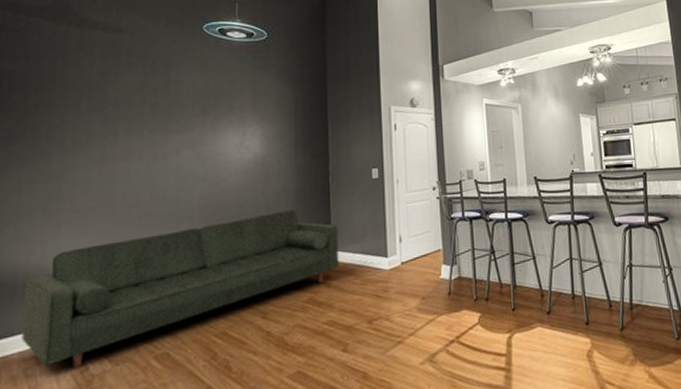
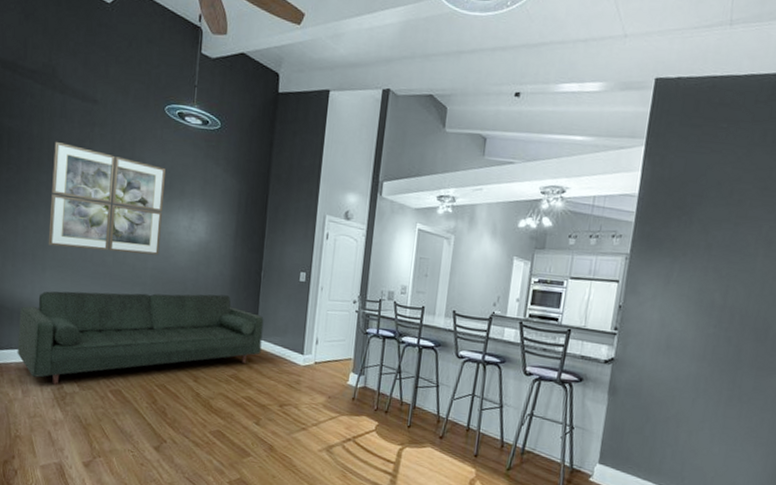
wall art: none [63,77,208,196] -> present [48,141,165,256]

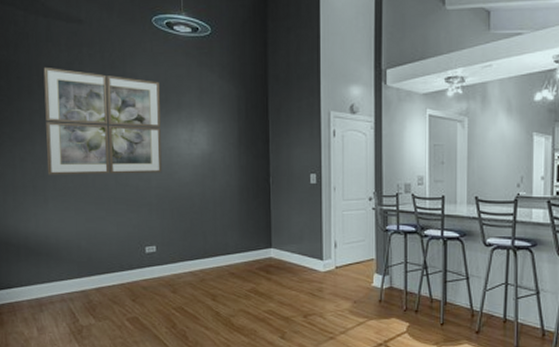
sofa: present [17,291,264,385] -> none [26,207,278,319]

